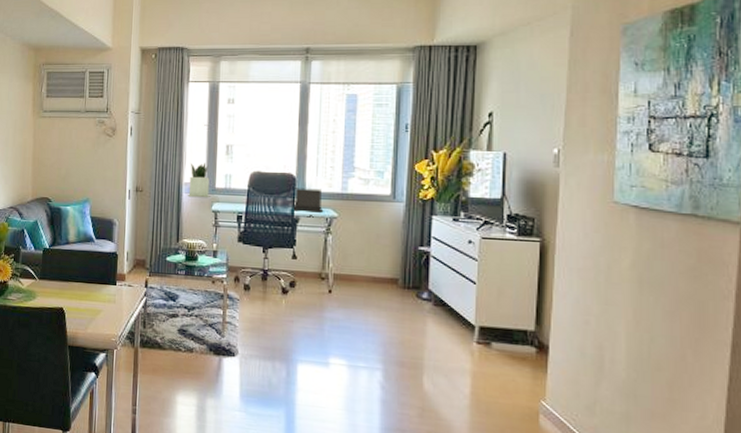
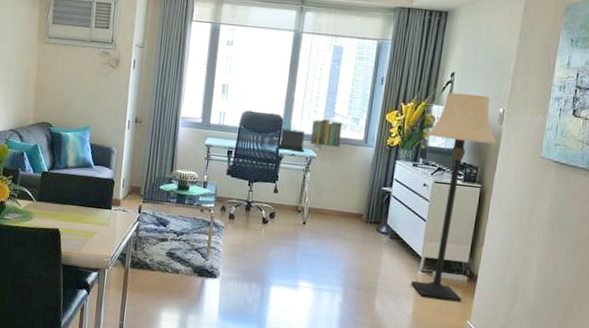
planter: present [187,162,210,198] -> none [183,99,205,133]
books: none [330,175,365,205] -> present [311,119,343,148]
lamp: none [465,135,556,379] -> present [411,92,498,302]

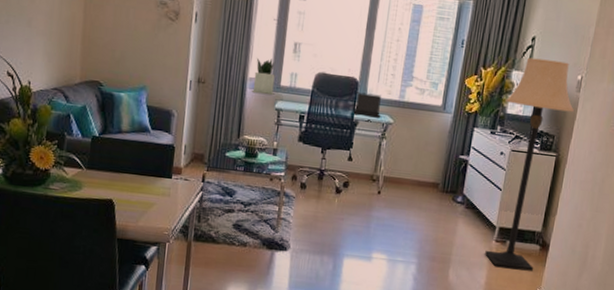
planter: none [183,99,205,133] -> present [251,58,275,96]
books: present [311,119,343,148] -> none [387,83,421,114]

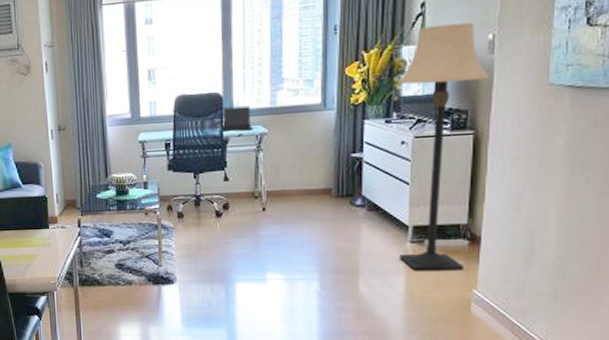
planter: present [251,58,275,96] -> none [112,91,136,130]

